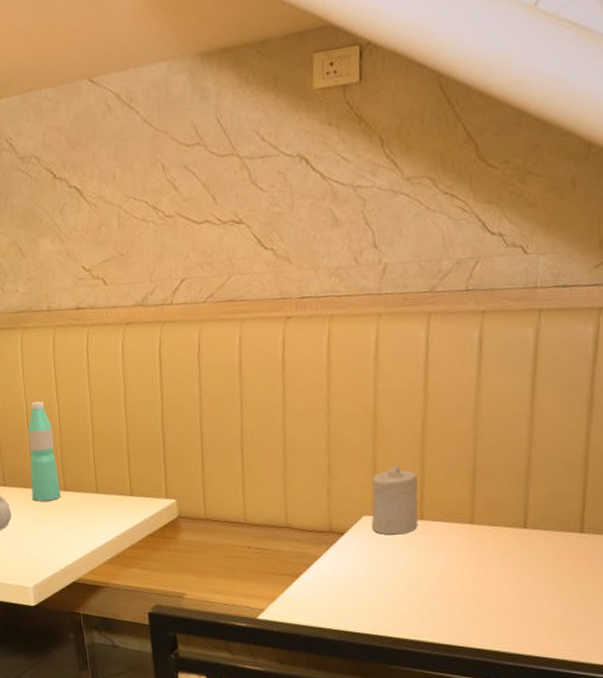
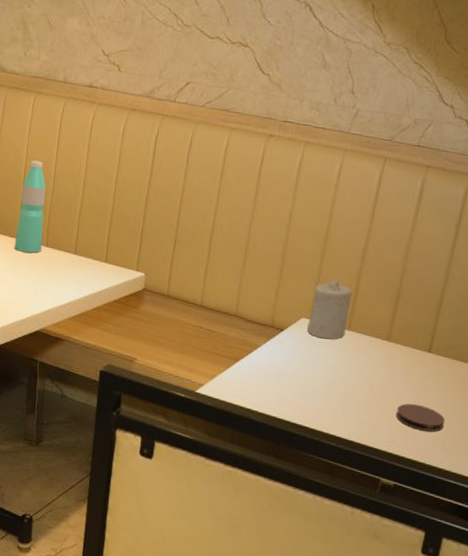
coaster: none [496,590,559,620] -> present [395,403,445,432]

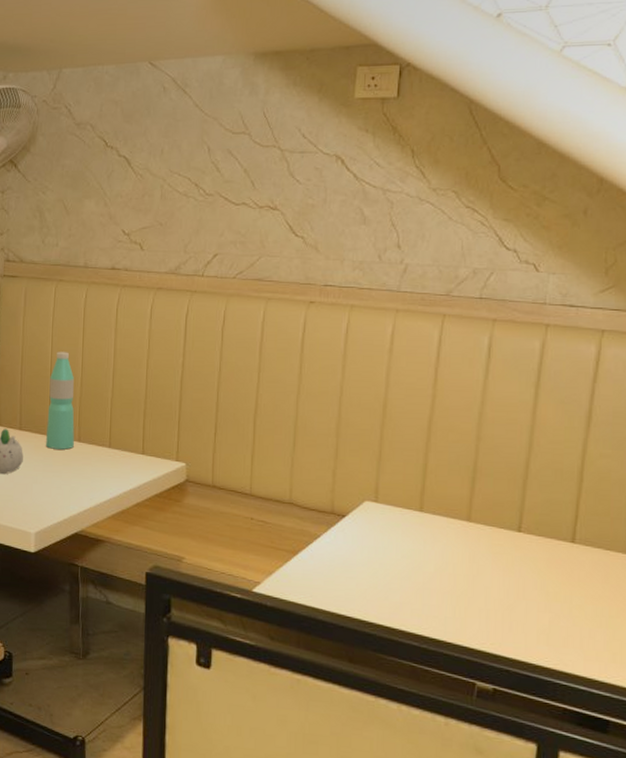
candle: present [307,279,352,340] -> none [373,454,420,524]
coaster: present [395,403,445,432] -> none [486,592,547,625]

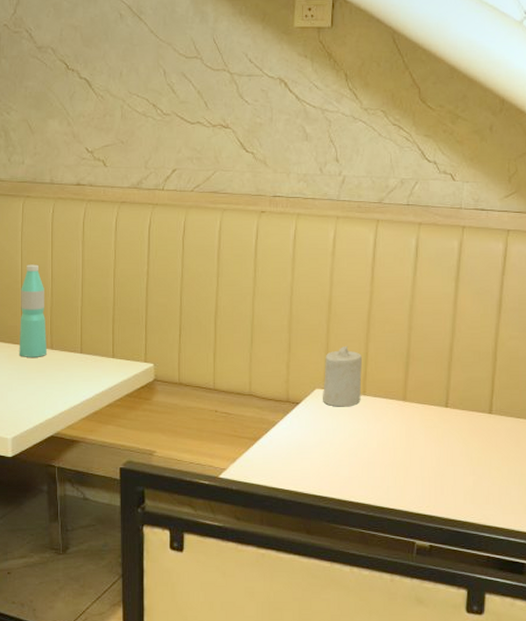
candle: none [373,454,420,524] -> present [323,345,362,407]

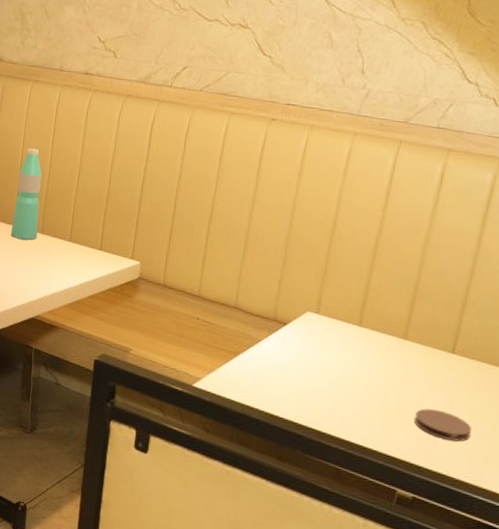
candle: present [323,345,362,407] -> none [313,271,363,336]
coaster: none [421,461,472,487] -> present [413,408,472,442]

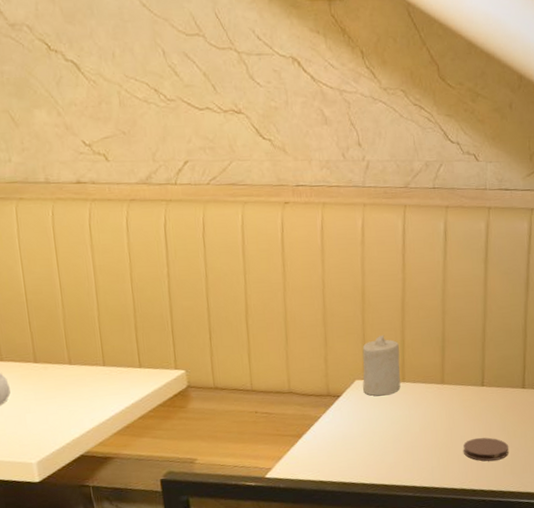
water bottle: present [10,148,42,240] -> none [26,274,65,376]
candle: none [313,271,363,336] -> present [362,334,401,396]

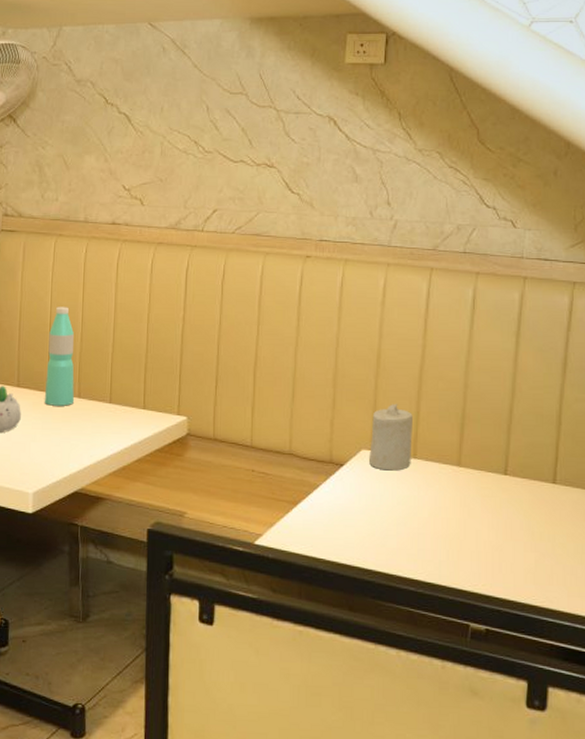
water bottle: none [26,274,65,376] -> present [44,307,74,406]
coaster: present [463,437,509,461] -> none [477,534,533,564]

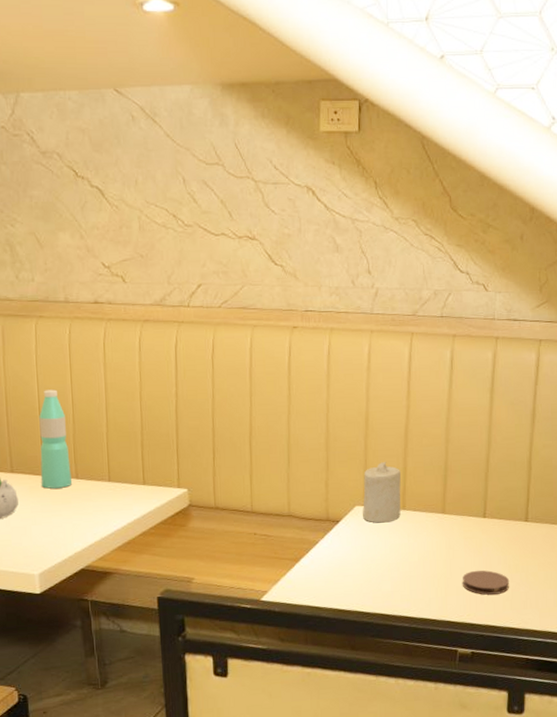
coaster: none [477,534,533,564] -> present [462,570,510,595]

